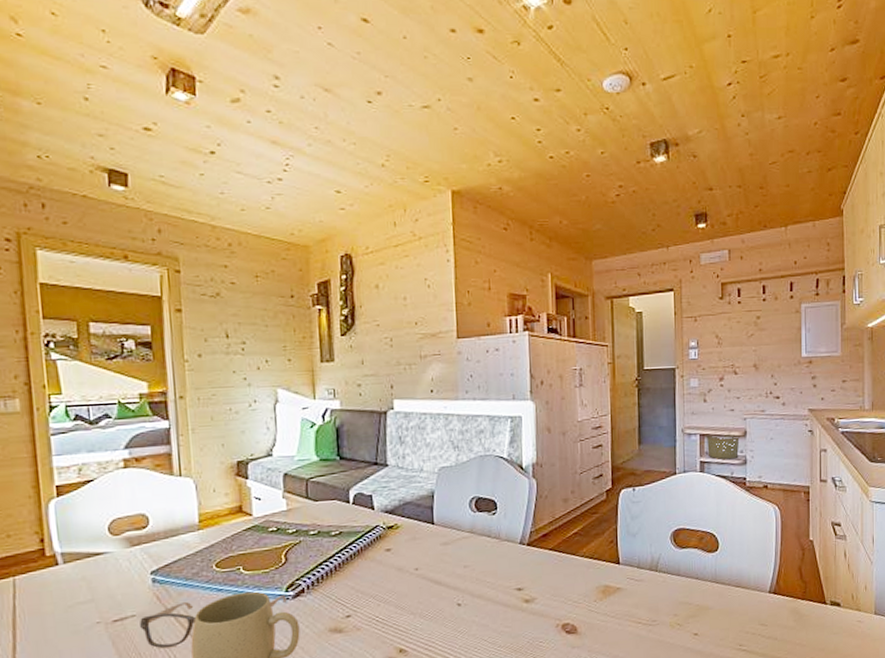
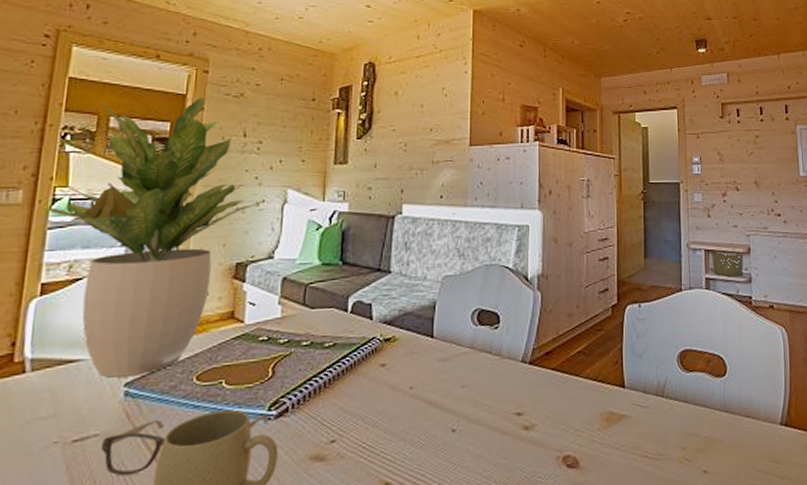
potted plant: none [42,298,256,567] -> present [42,97,265,378]

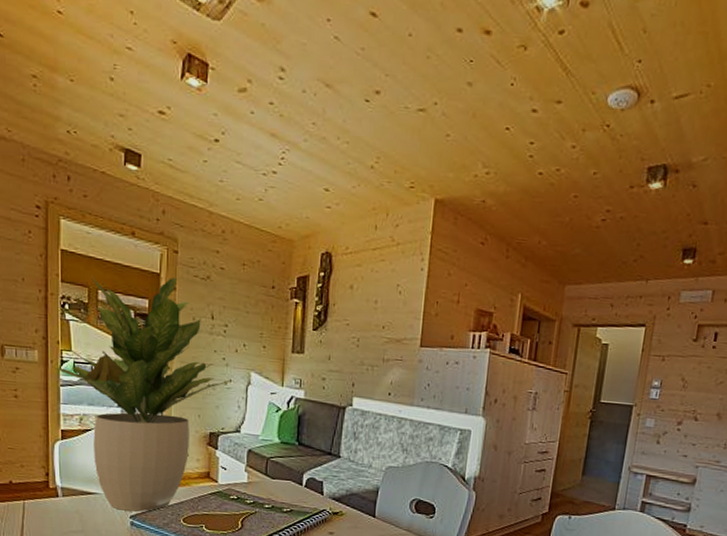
basket: present [711,251,744,277] -> none [651,477,688,505]

